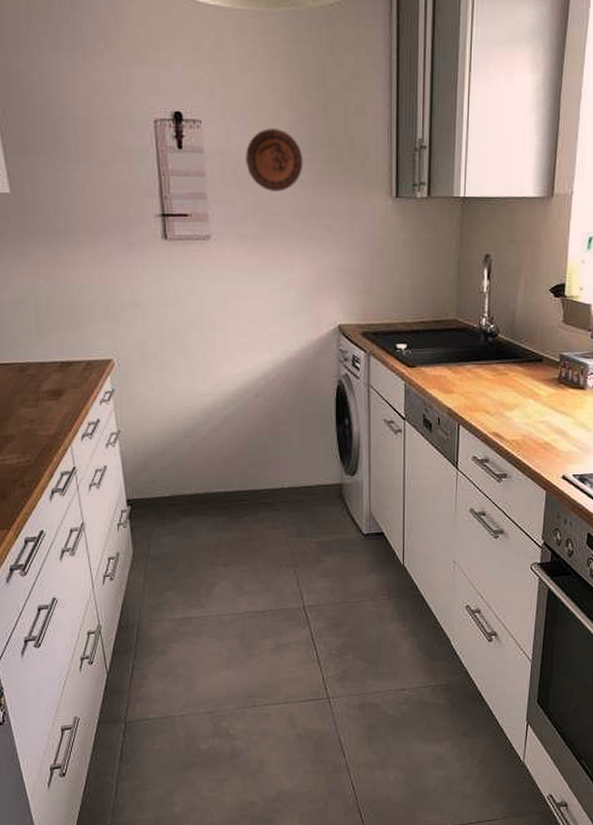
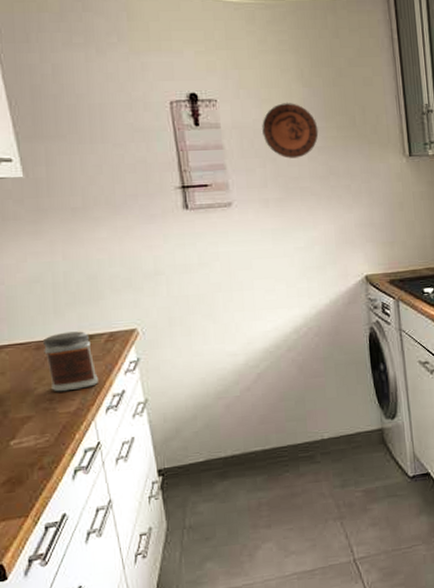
jar: none [26,356,75,415] -> present [43,331,98,392]

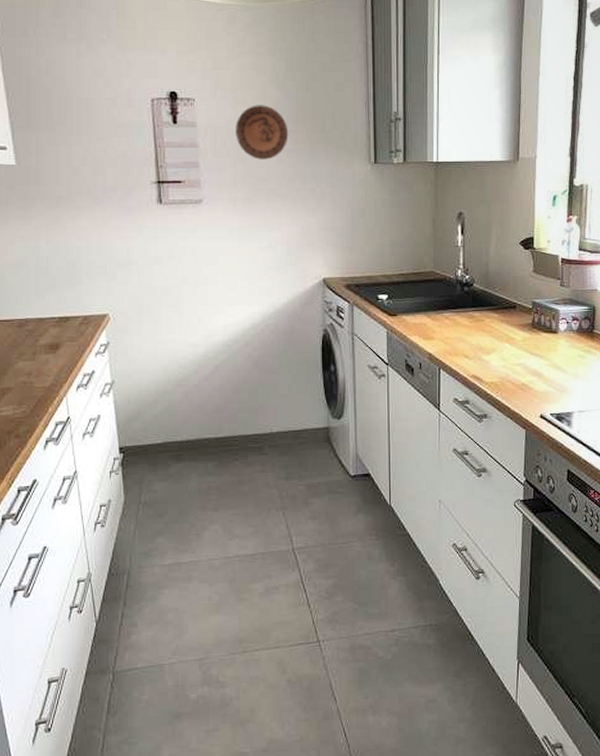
jar: present [43,331,98,392] -> none [25,313,71,368]

